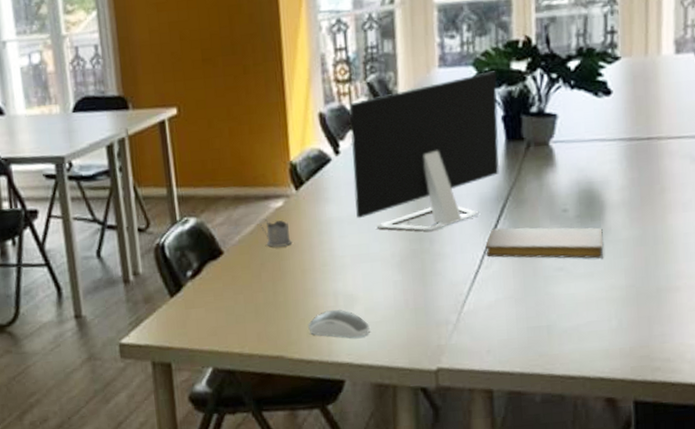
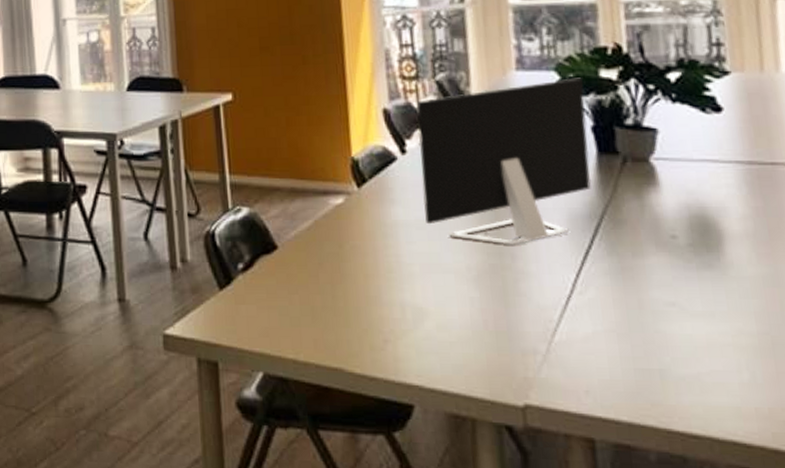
tea glass holder: present [259,218,292,247] -> none [317,215,354,247]
computer mouse: present [308,309,370,338] -> none [371,322,443,358]
notebook: present [485,227,604,259] -> none [578,249,725,296]

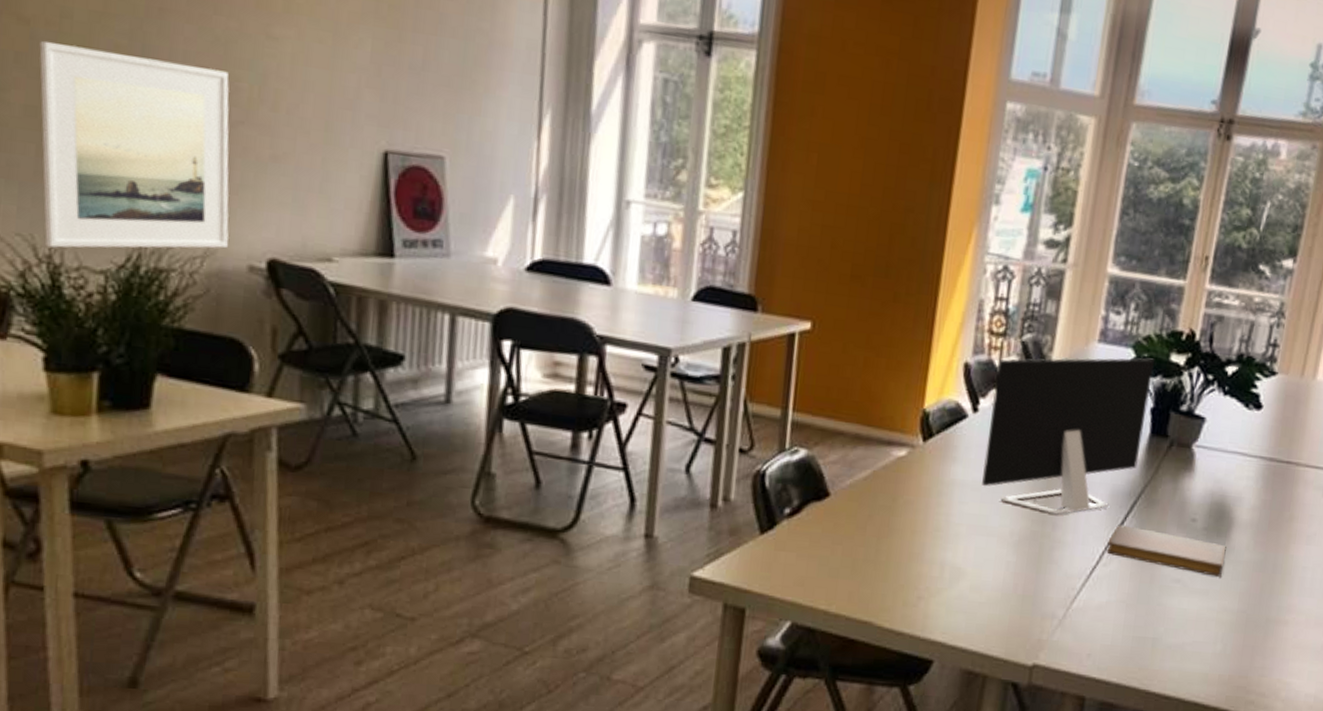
notebook: none [578,249,725,296] -> present [1106,525,1227,577]

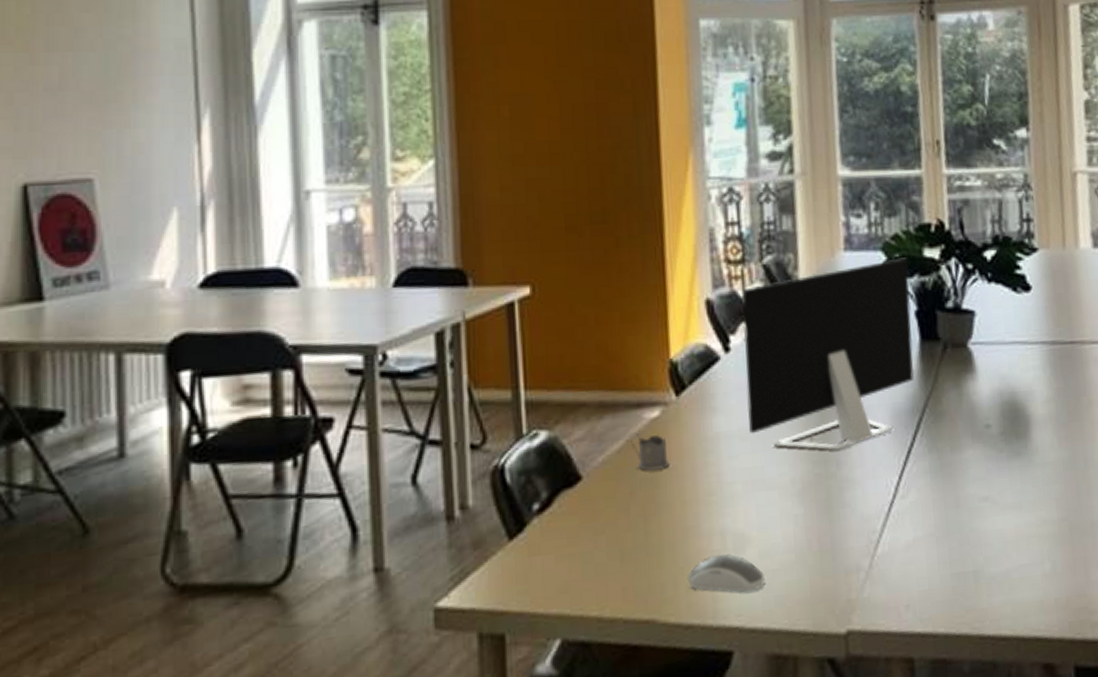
tea glass holder: none [876,465,908,501] -> present [629,432,670,471]
computer mouse: none [906,580,972,617] -> present [688,553,765,593]
notebook: present [1106,525,1227,577] -> none [900,447,1032,486]

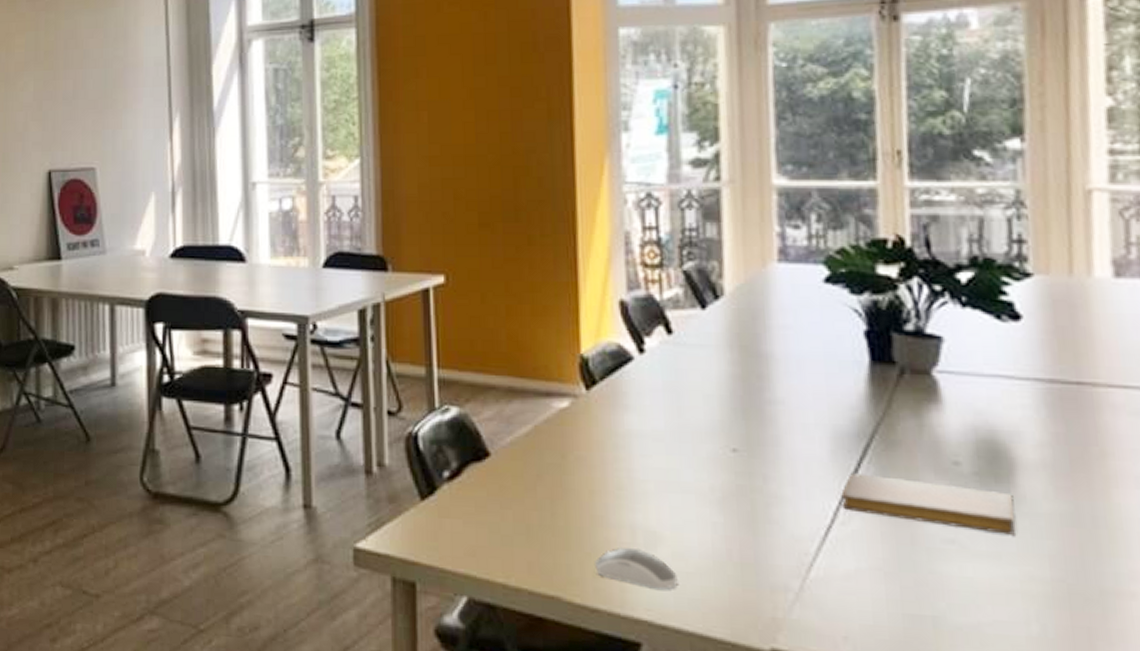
tea glass holder: present [629,432,670,471] -> none [537,419,579,457]
monitor: present [742,257,915,450] -> none [659,273,862,465]
notebook: none [900,447,1032,486] -> present [841,473,1015,535]

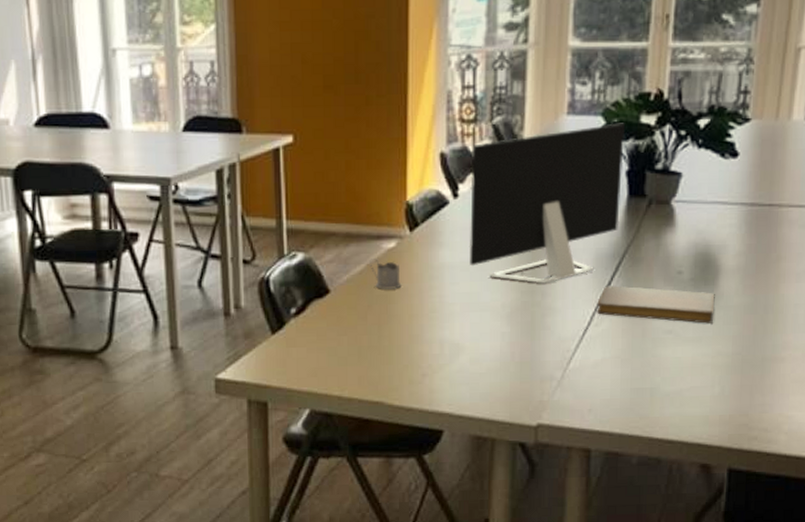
tea glass holder: none [537,419,579,457] -> present [369,259,402,289]
computer mouse: present [595,547,678,590] -> none [411,357,473,388]
monitor: none [659,273,862,465] -> present [470,123,626,284]

